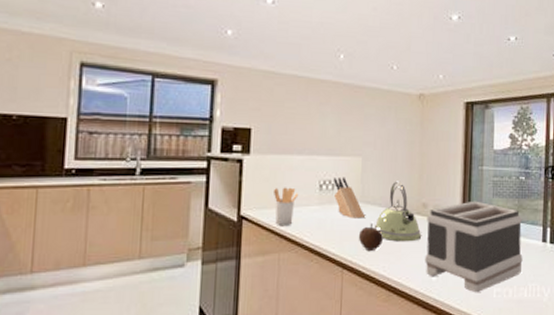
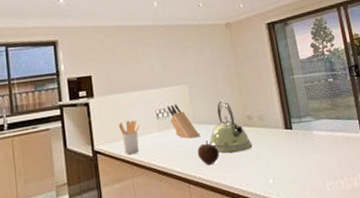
toaster: present [425,201,523,292] -> none [253,106,348,188]

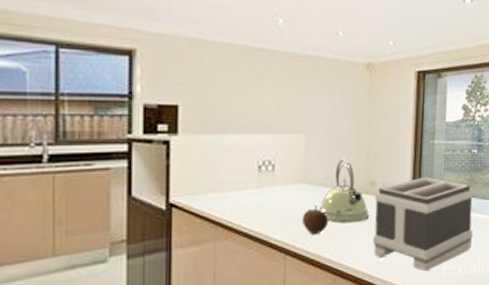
utensil holder: present [119,120,140,156] -> none [207,170,235,213]
knife block: present [167,104,199,139] -> none [274,156,308,201]
toaster: none [253,106,348,188] -> present [373,176,473,271]

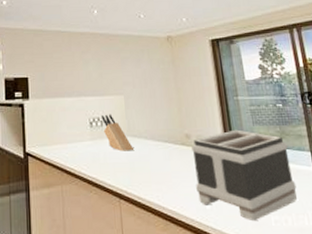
knife block: none [274,156,308,201] -> present [102,114,133,152]
fruit: present [301,205,328,234] -> none [130,155,153,181]
kettle: present [320,159,369,223] -> none [144,115,189,172]

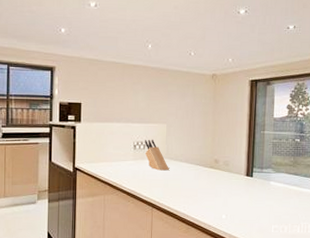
toaster: present [191,129,297,220] -> none [216,158,297,228]

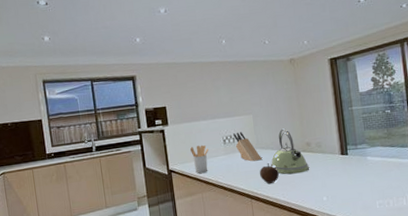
utensil holder: none [99,147,118,176] -> present [190,145,209,174]
fruit: none [164,174,183,195] -> present [259,163,279,184]
kettle: none [177,142,213,189] -> present [271,128,309,175]

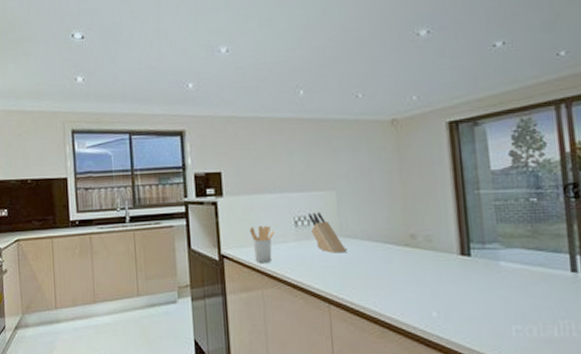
fruit: present [259,163,279,184] -> none [341,257,370,285]
kettle: present [271,128,309,175] -> none [359,212,413,276]

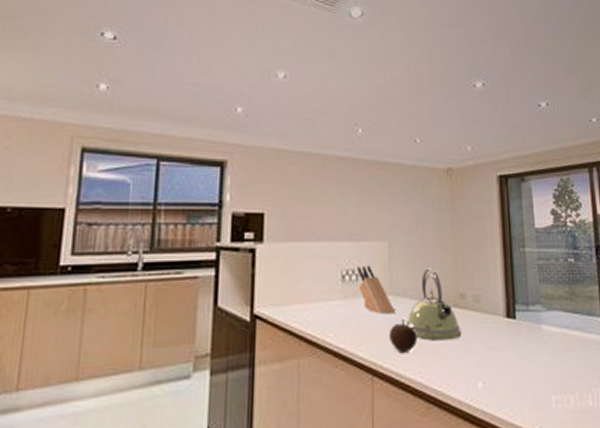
utensil holder: present [250,225,275,264] -> none [291,279,319,326]
fruit: none [341,257,370,285] -> present [388,319,417,352]
kettle: none [359,212,413,276] -> present [407,268,461,341]

